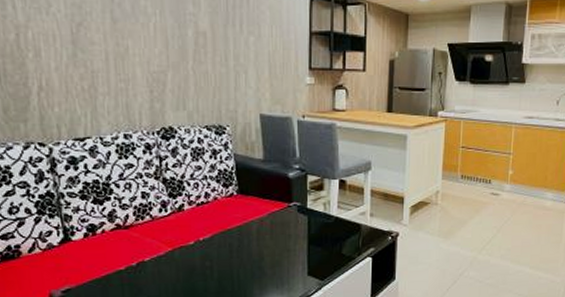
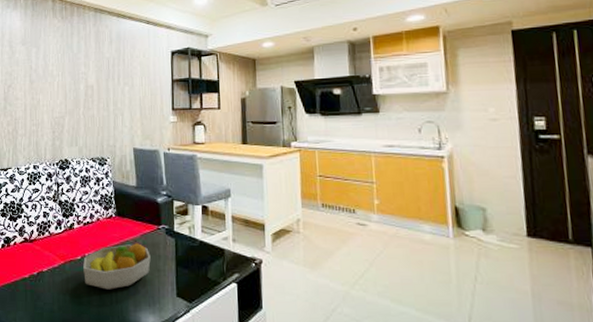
fruit bowl: none [197,222,280,275] -> present [83,242,151,290]

